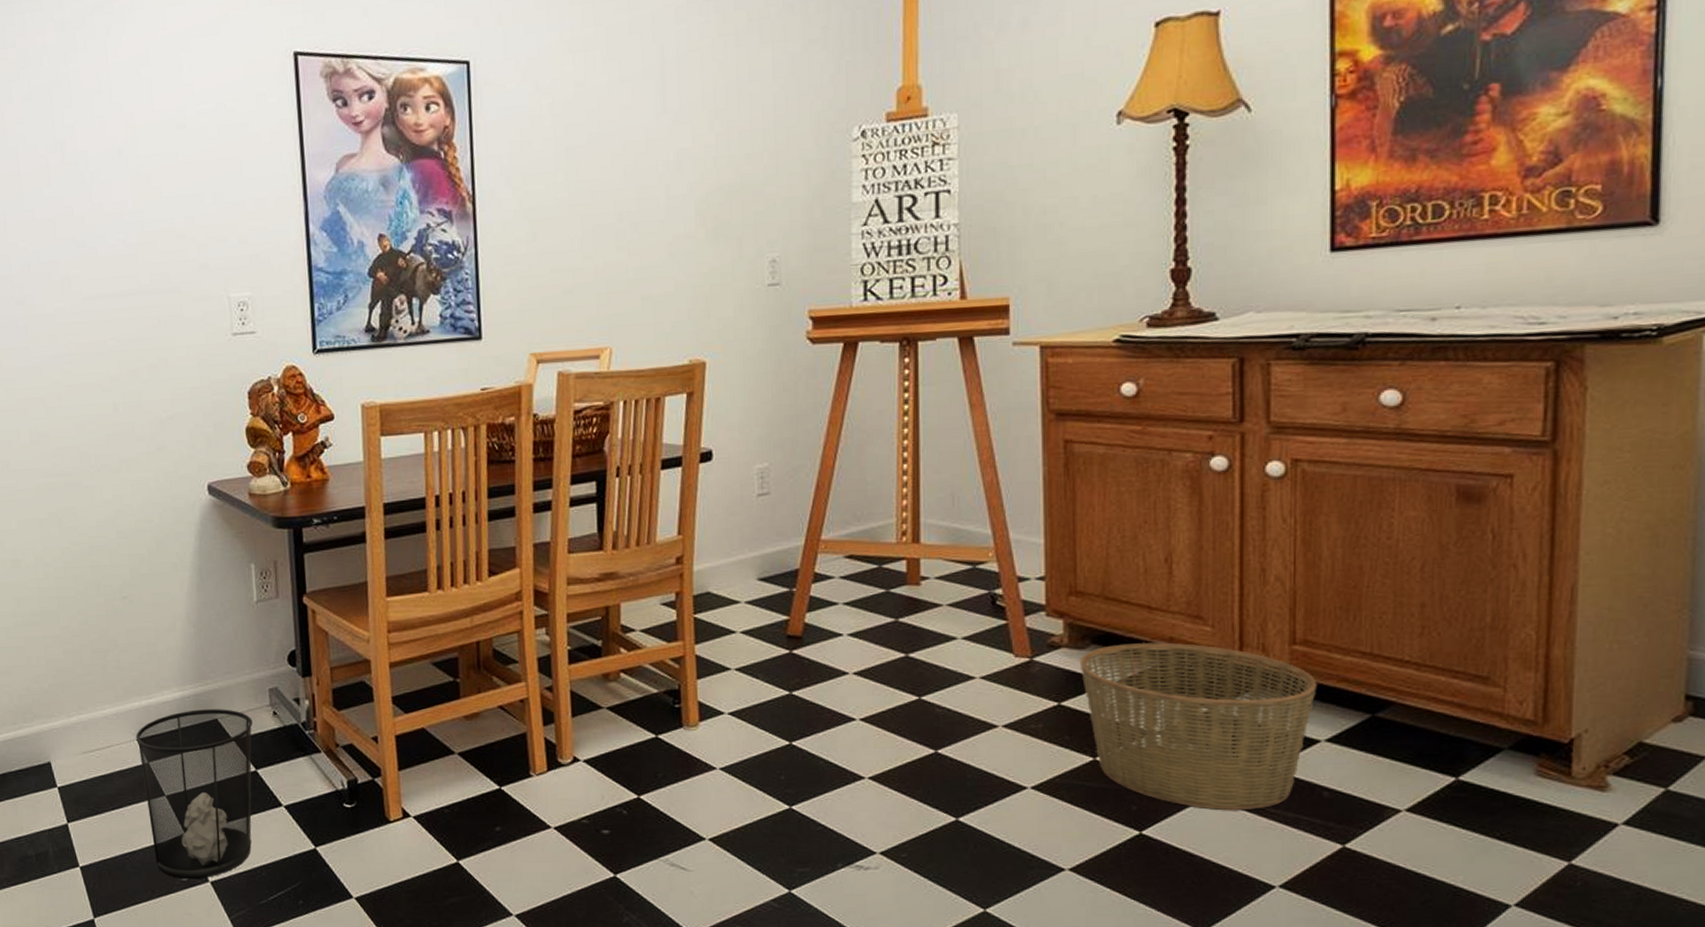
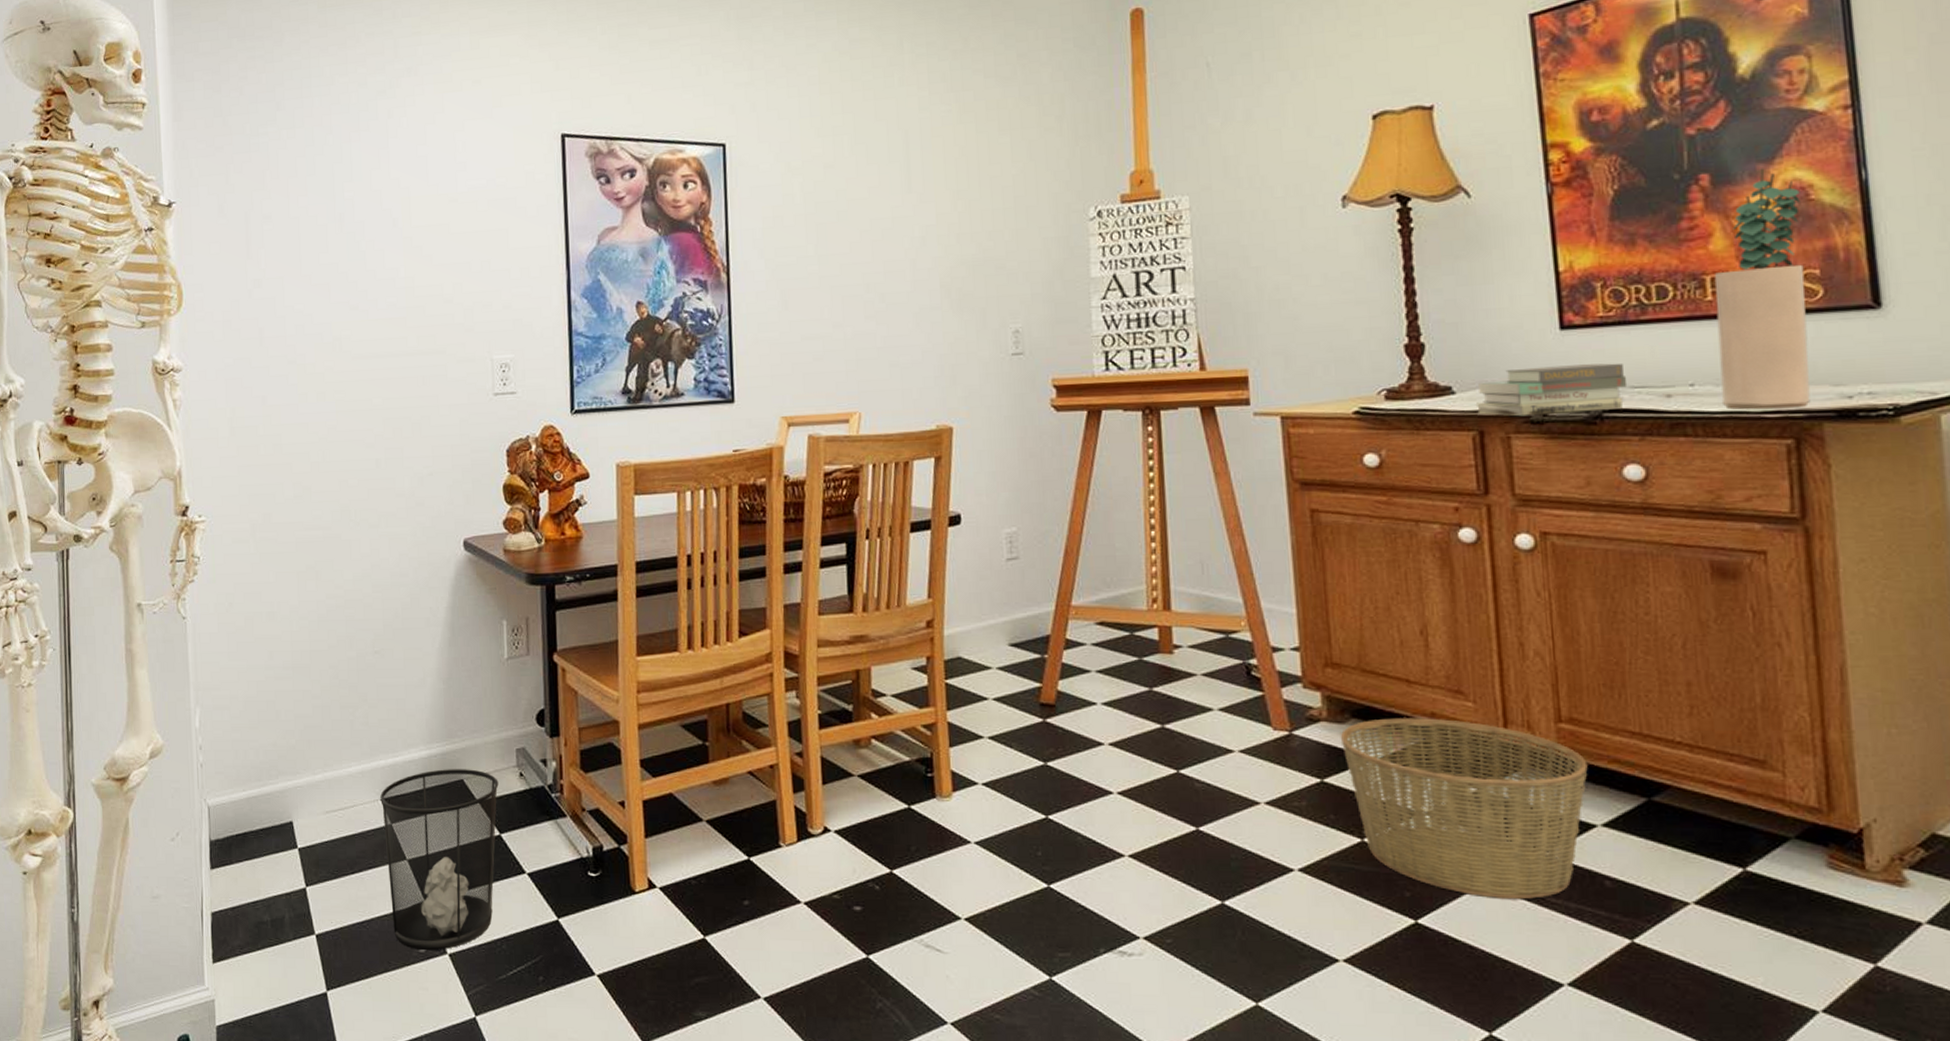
books: none [1239,285,1394,343] -> present [1477,363,1628,417]
vase: none [1487,76,1592,333] -> present [1714,168,1811,411]

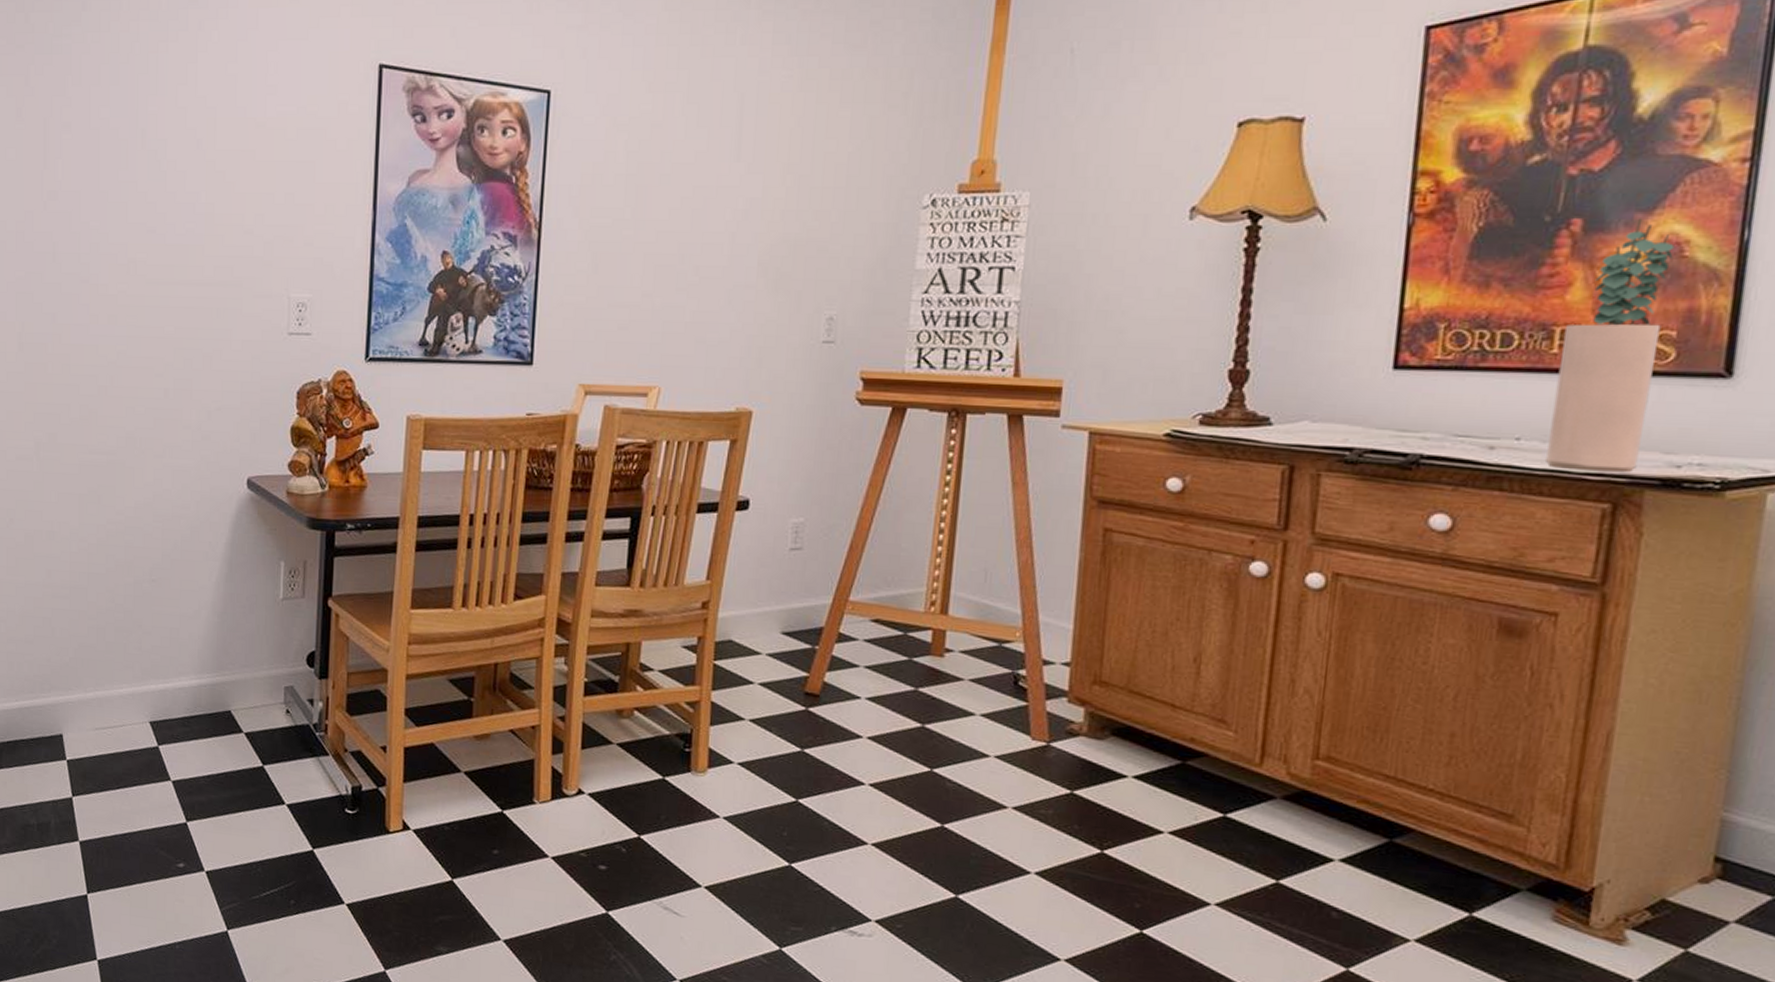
waste bin: present [380,769,499,951] -> none [149,699,265,867]
basket: present [1340,718,1588,899] -> none [1096,739,1337,922]
books: present [1477,363,1628,417] -> none [1291,405,1453,457]

